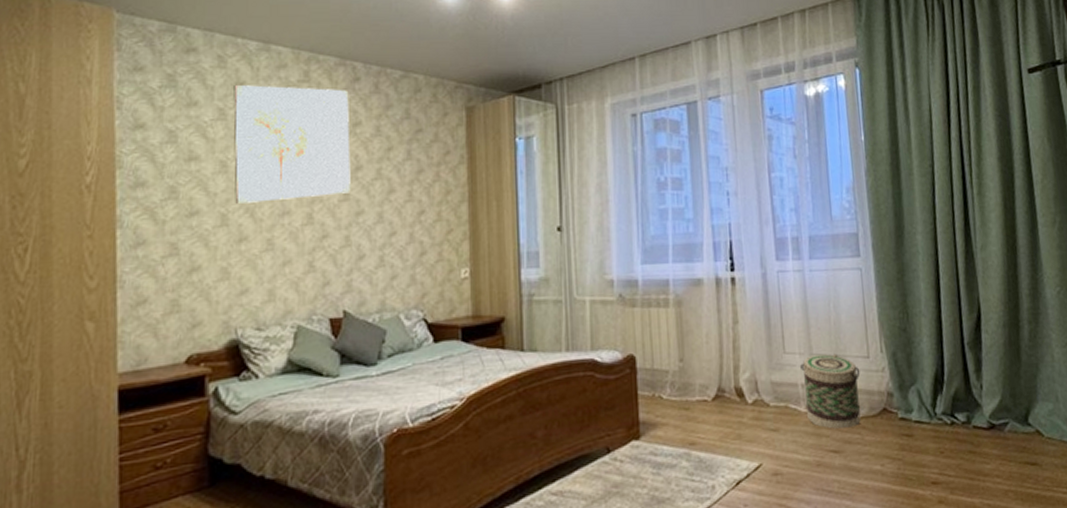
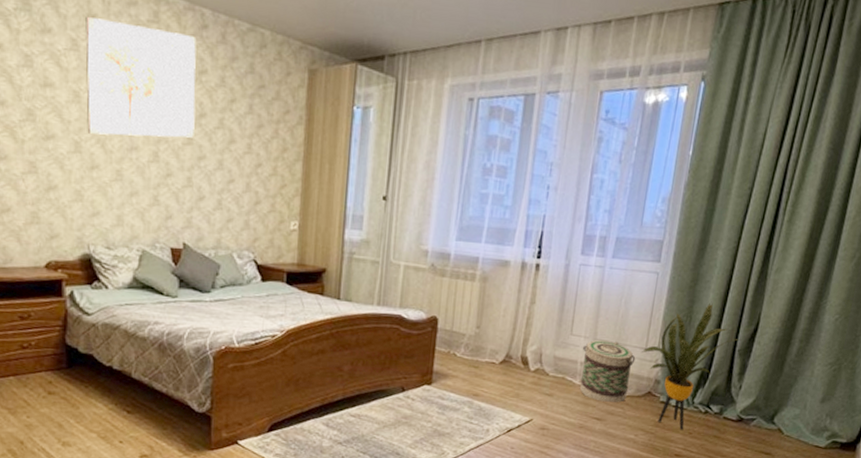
house plant: none [865,293,968,450] -> present [642,303,742,430]

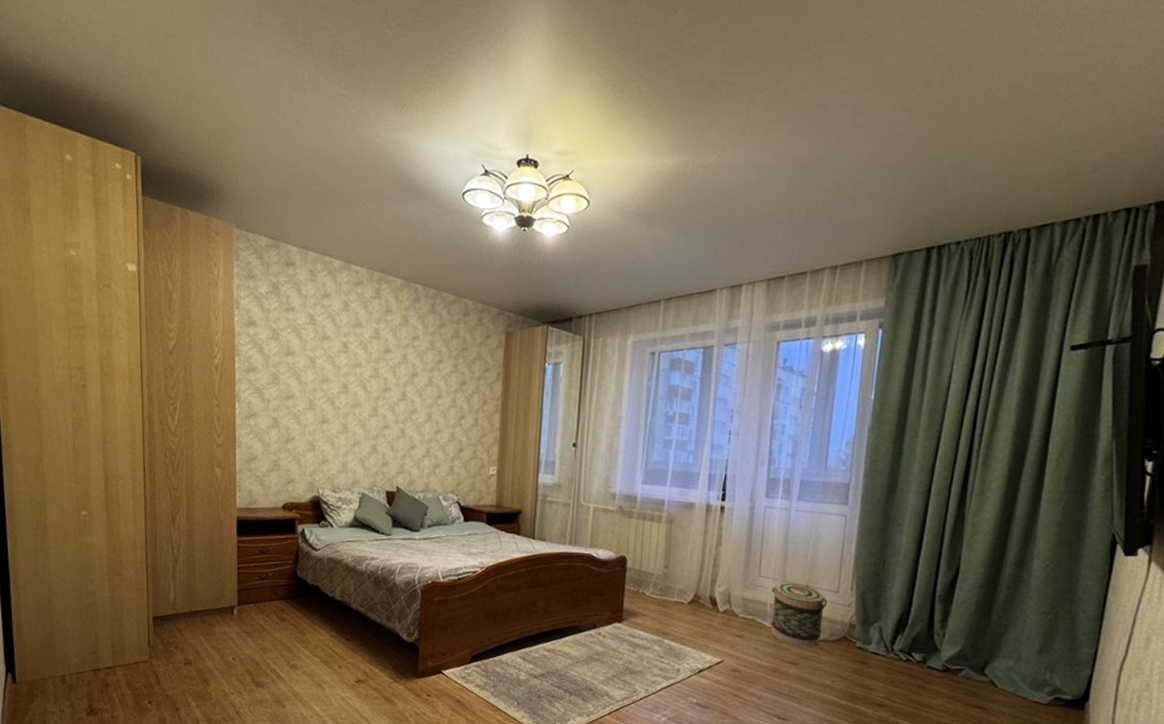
wall art: present [85,16,197,138] -> none [320,295,411,395]
house plant: present [642,303,742,430] -> none [834,546,942,678]

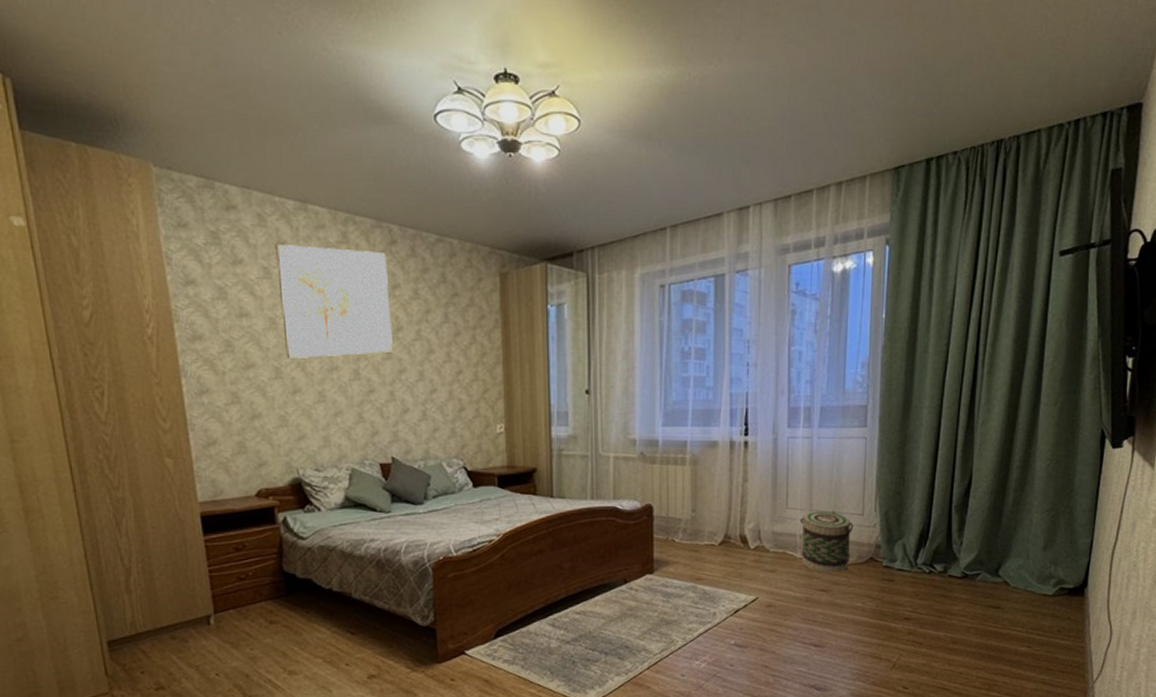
wall art: none [320,295,411,395] -> present [275,243,393,358]

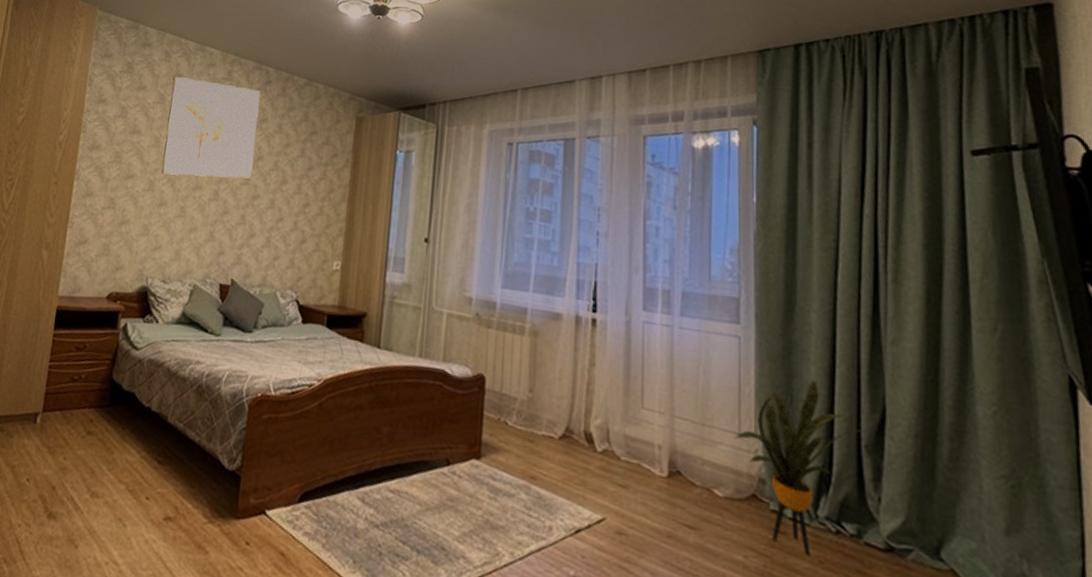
basket: present [800,510,854,573] -> none [659,417,728,506]
house plant: none [859,462,957,593] -> present [735,378,867,557]

